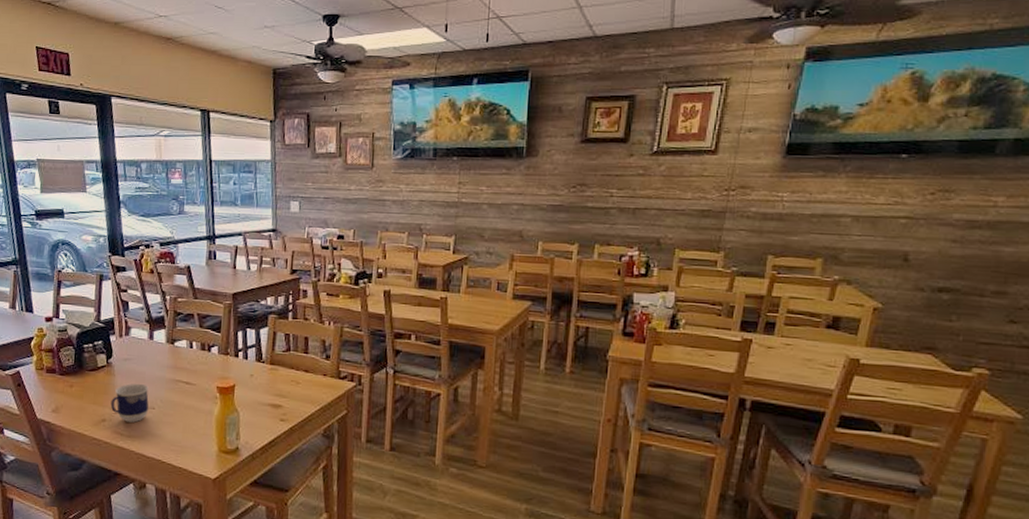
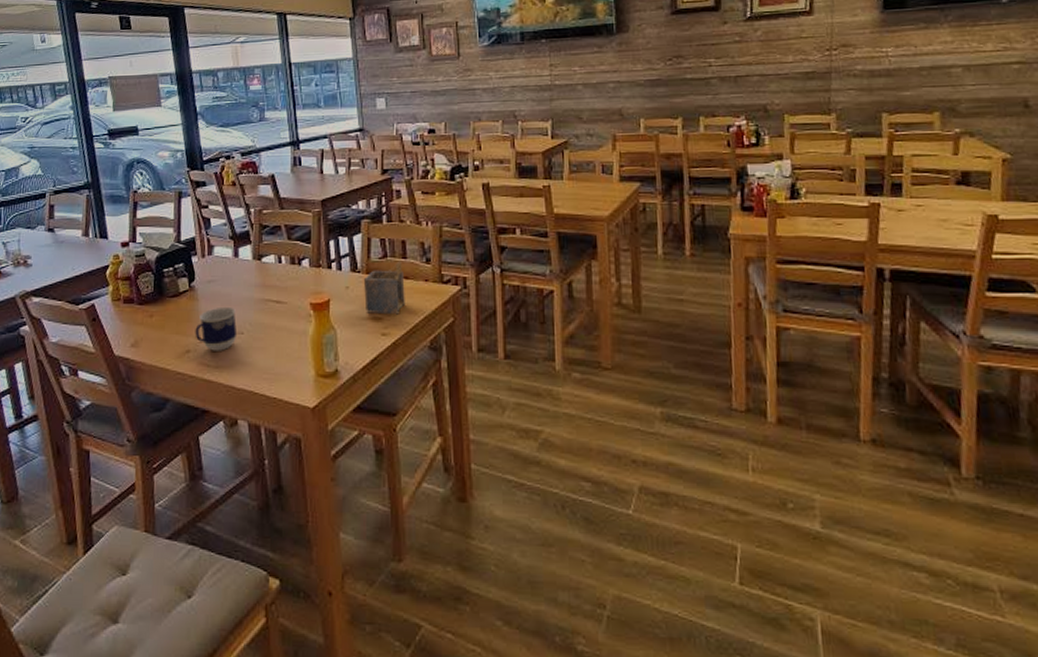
napkin holder: none [267,355,305,404] -> present [363,260,405,315]

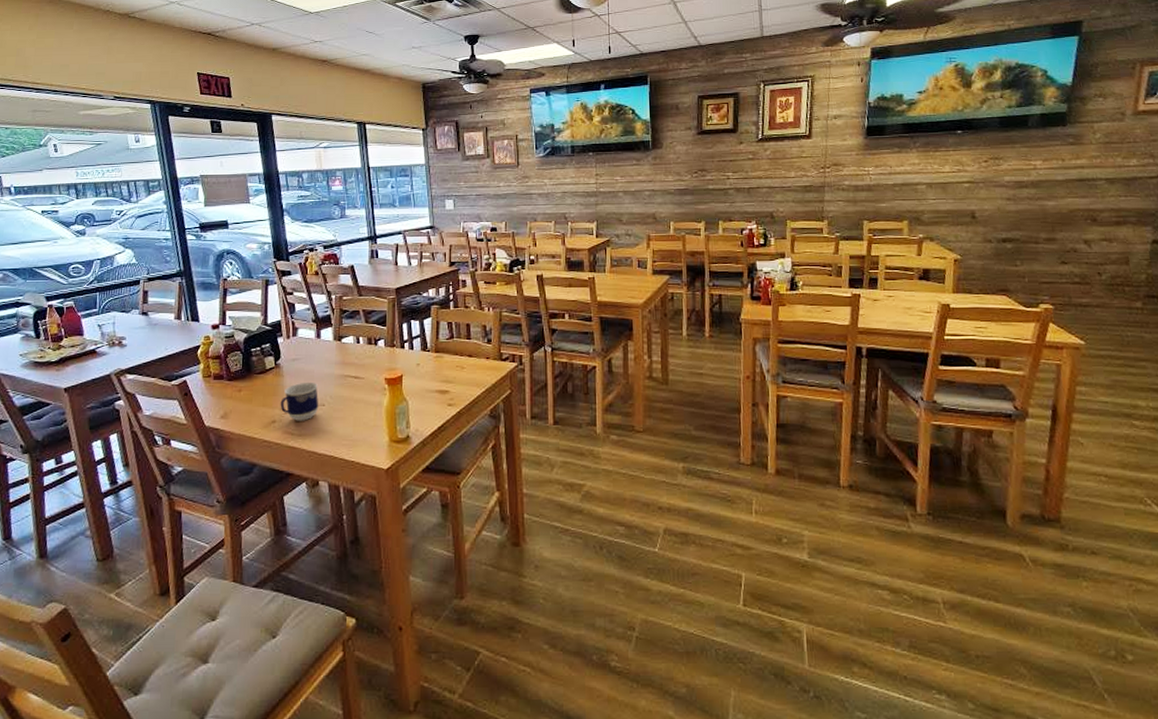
napkin holder: present [363,260,405,315] -> none [432,341,469,388]

